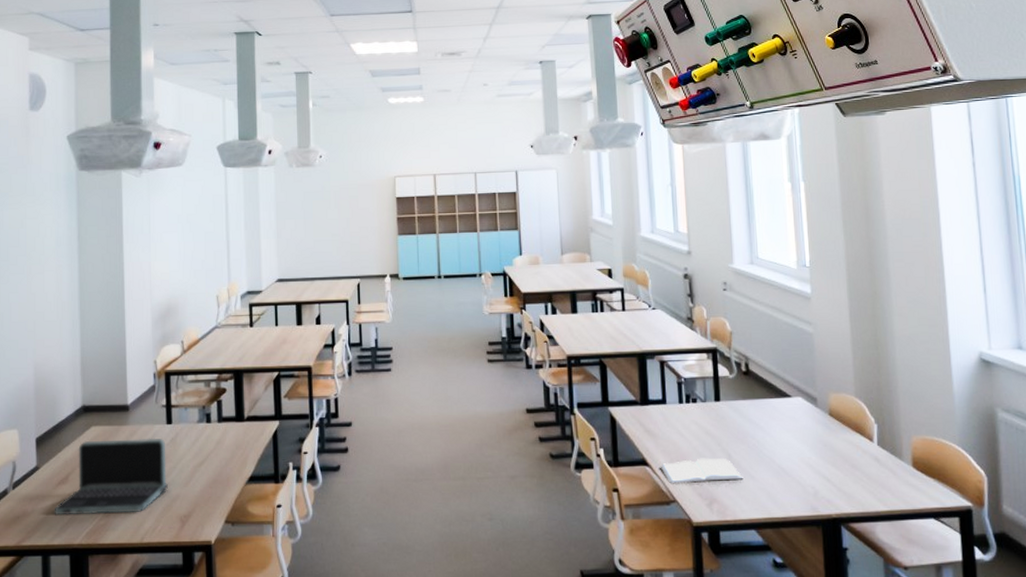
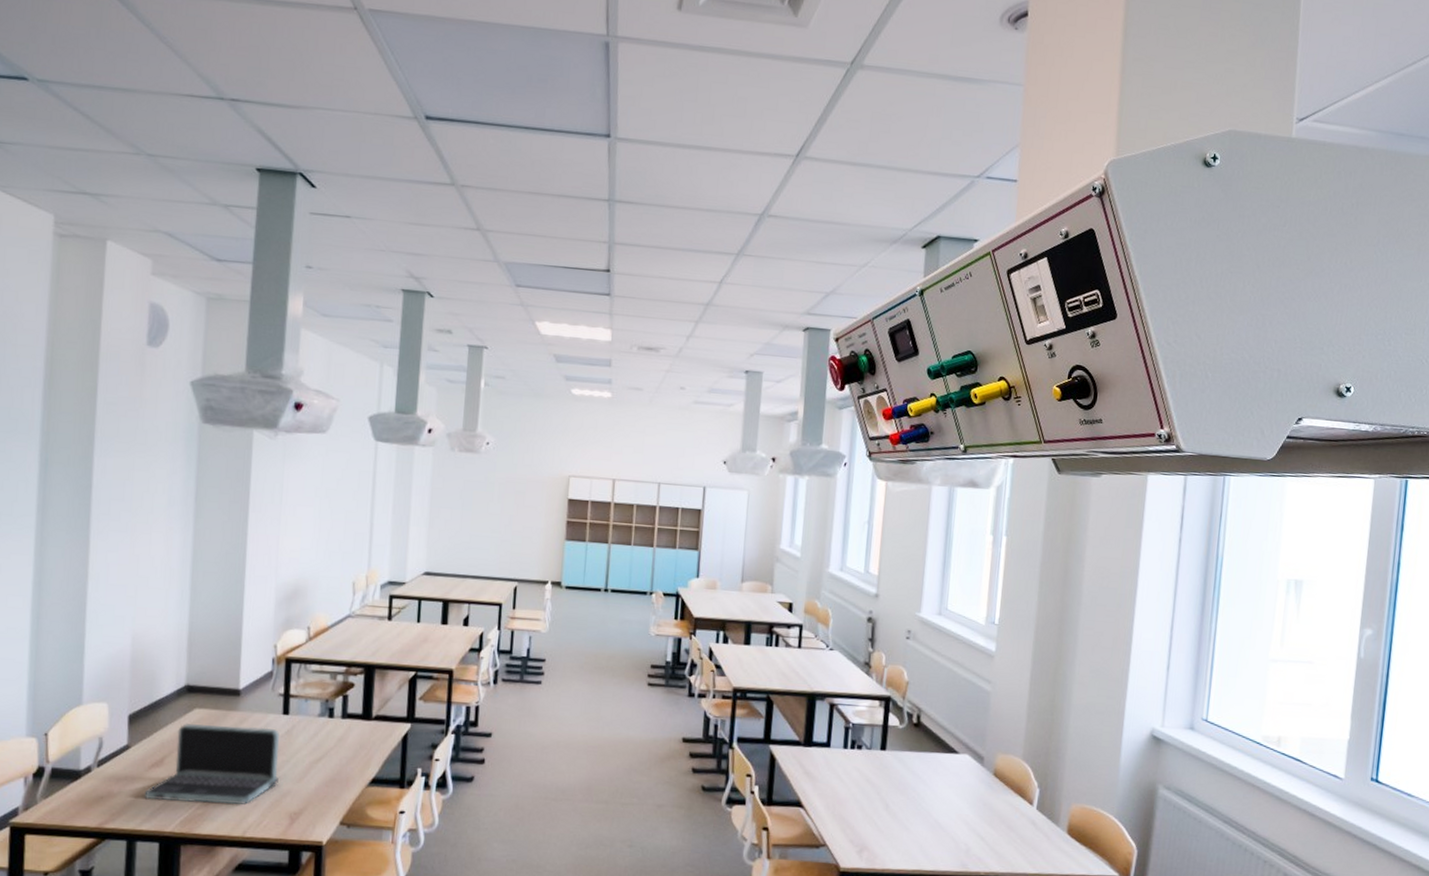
book: present [660,458,743,484] -> none [814,805,898,830]

